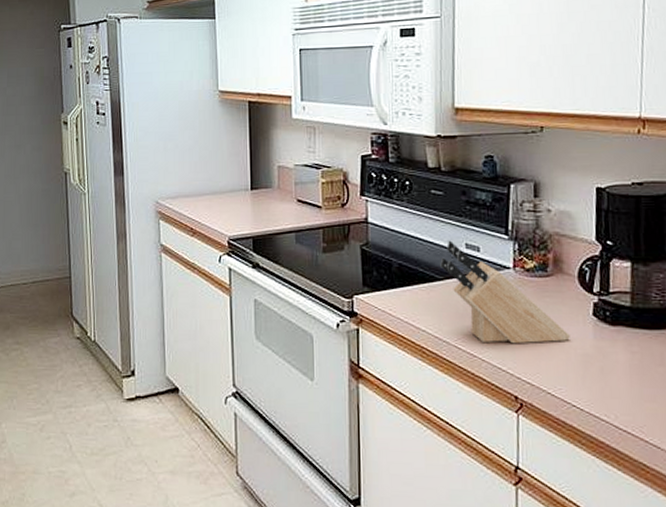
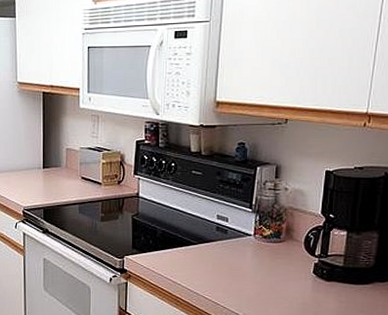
knife block: present [440,240,570,344] -> none [196,212,294,295]

